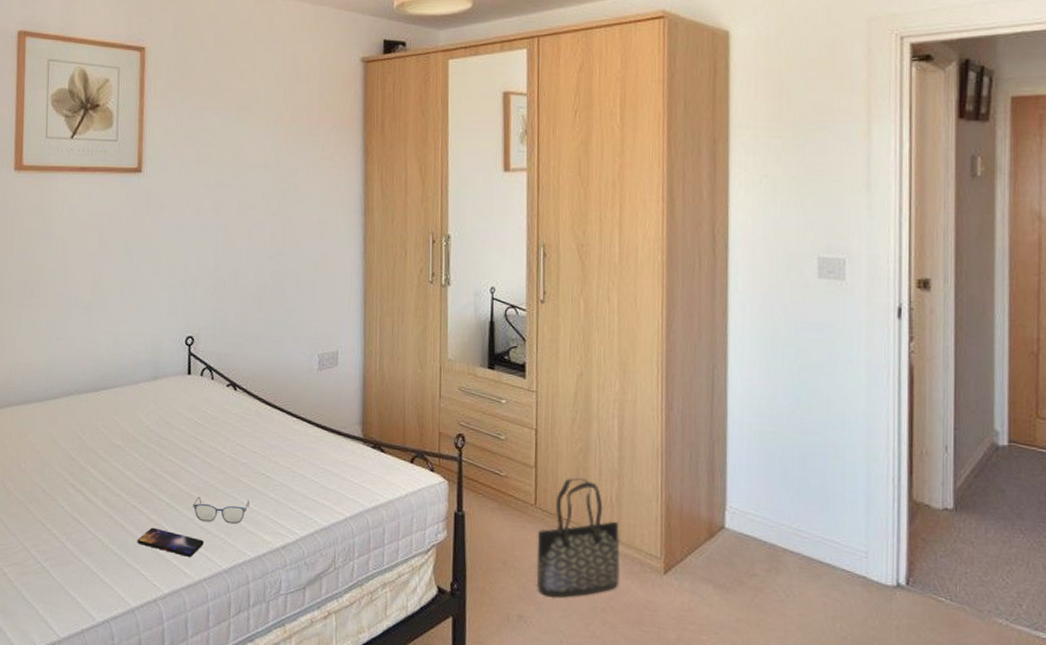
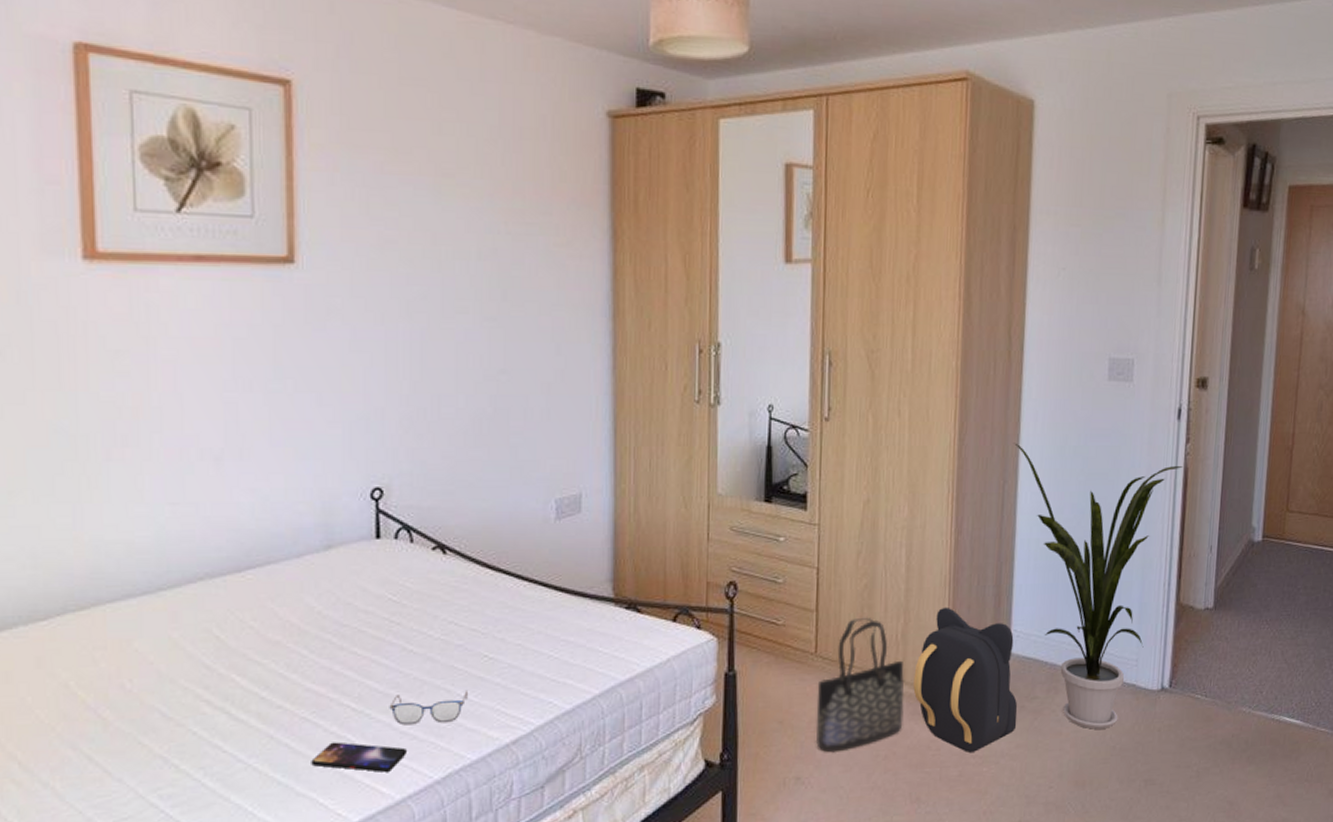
backpack: none [629,476,737,619] -> present [913,607,1018,752]
house plant: none [722,331,908,617] -> present [1014,443,1184,729]

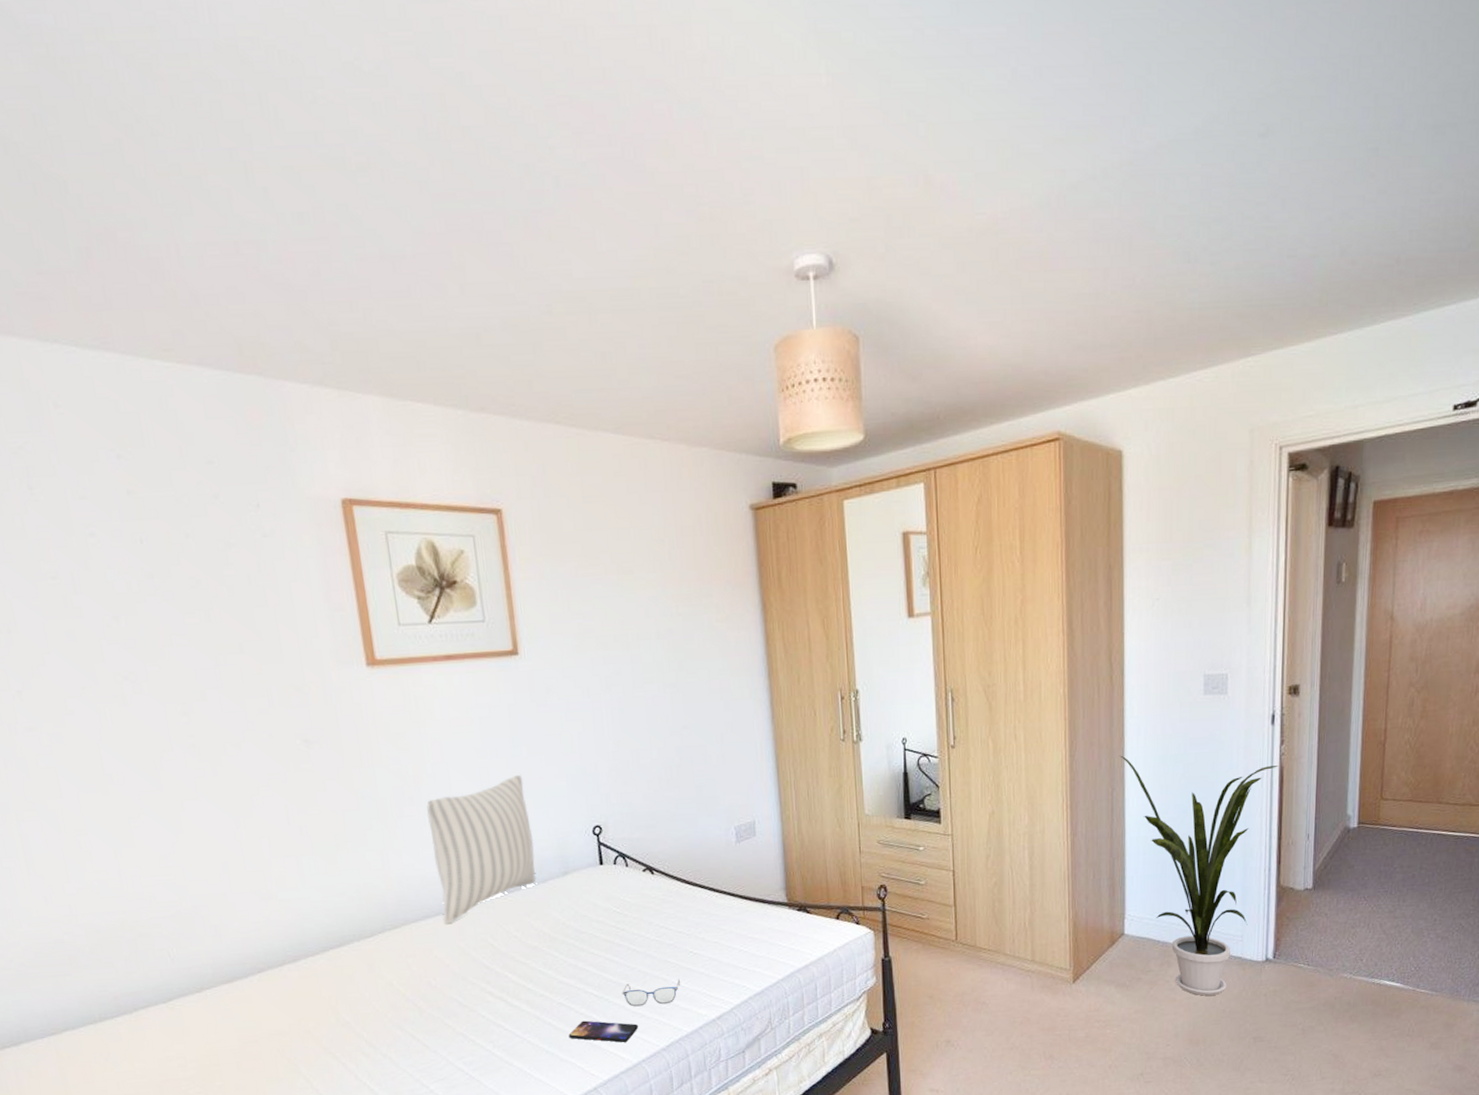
pillow: none [146,415,290,606] -> present [426,774,537,924]
tote bag: present [815,617,905,752] -> none [959,909,1035,1020]
backpack: present [913,607,1018,752] -> none [1041,898,1135,1018]

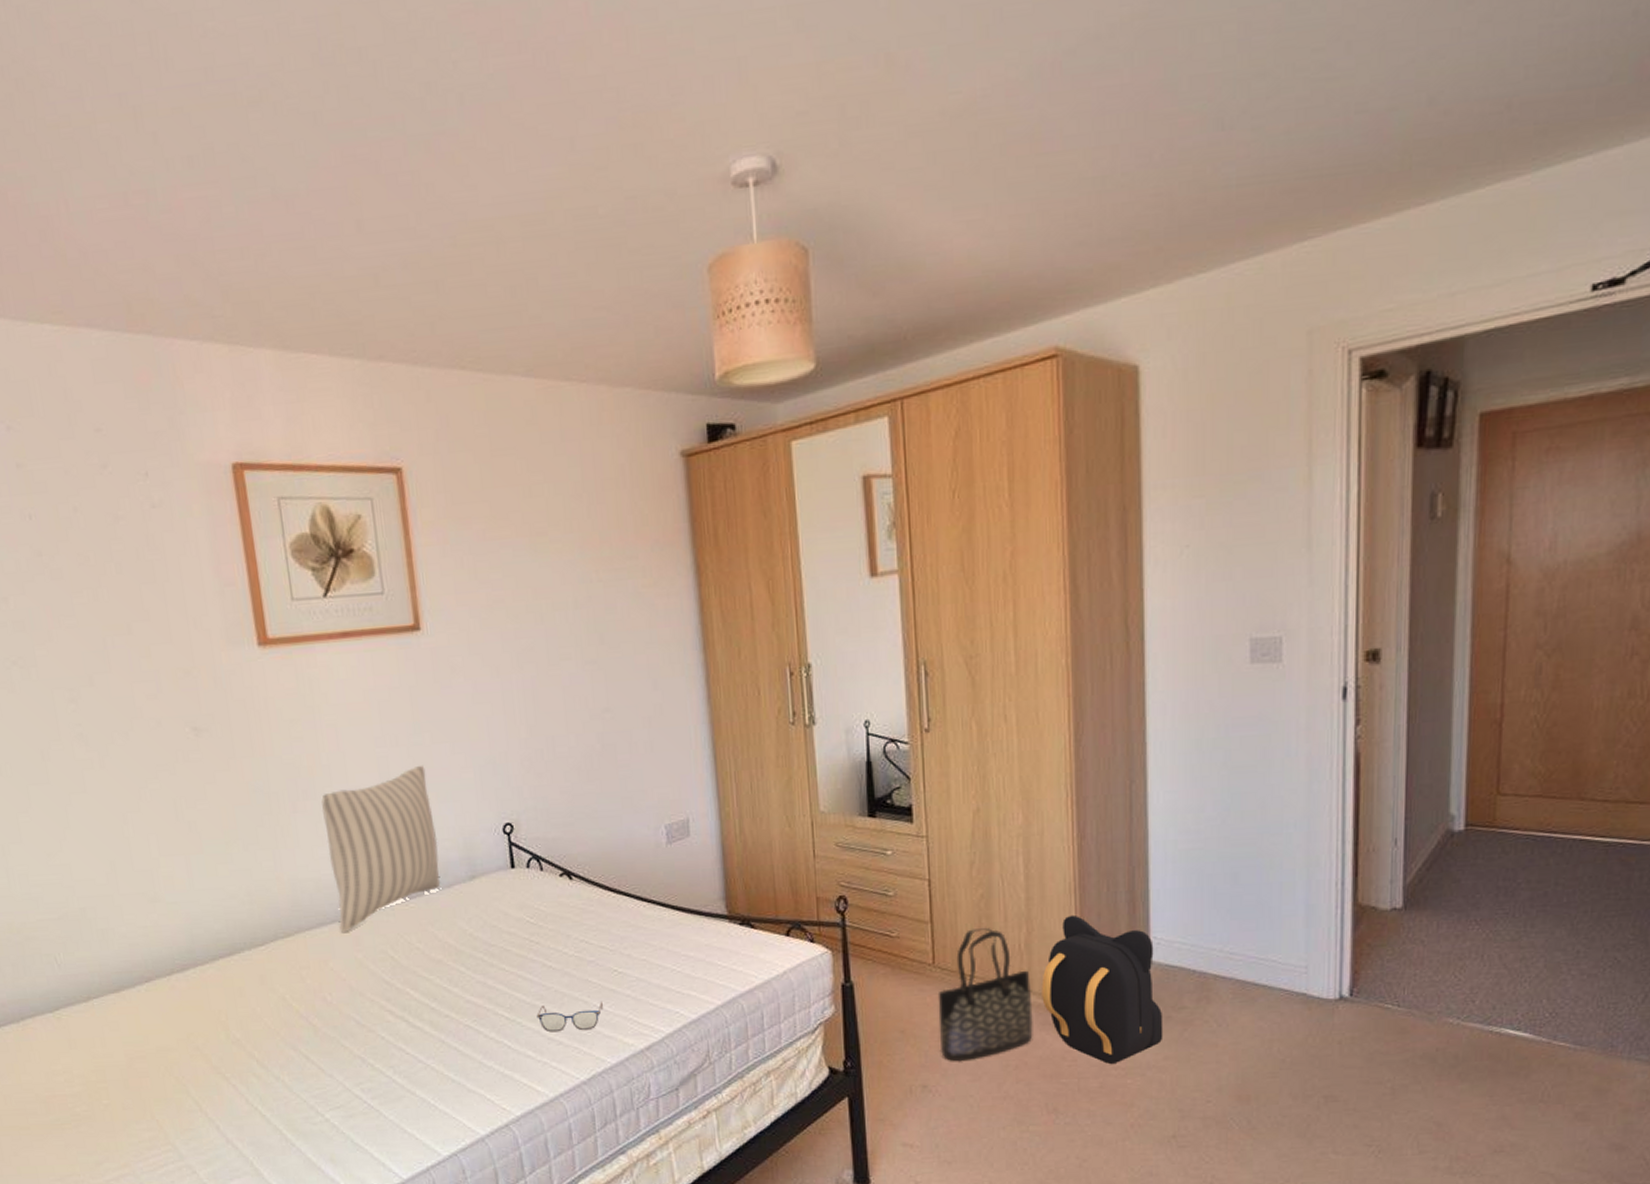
smartphone: present [568,1020,638,1043] -> none [477,1046,555,1073]
tote bag: none [959,909,1035,1020] -> present [937,927,1033,1061]
backpack: none [1041,898,1135,1018] -> present [1041,915,1163,1064]
house plant: present [1120,755,1279,996] -> none [1140,739,1354,1041]

